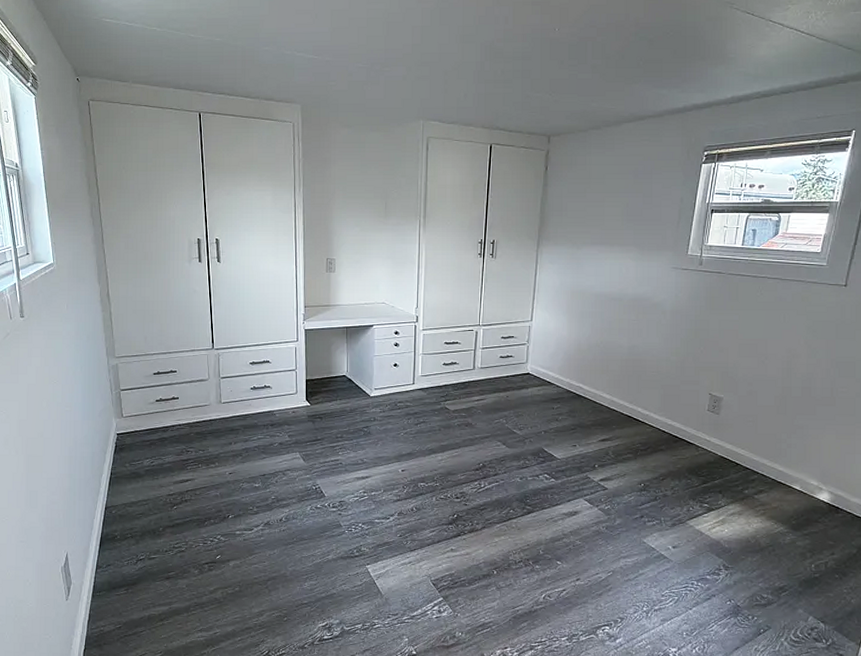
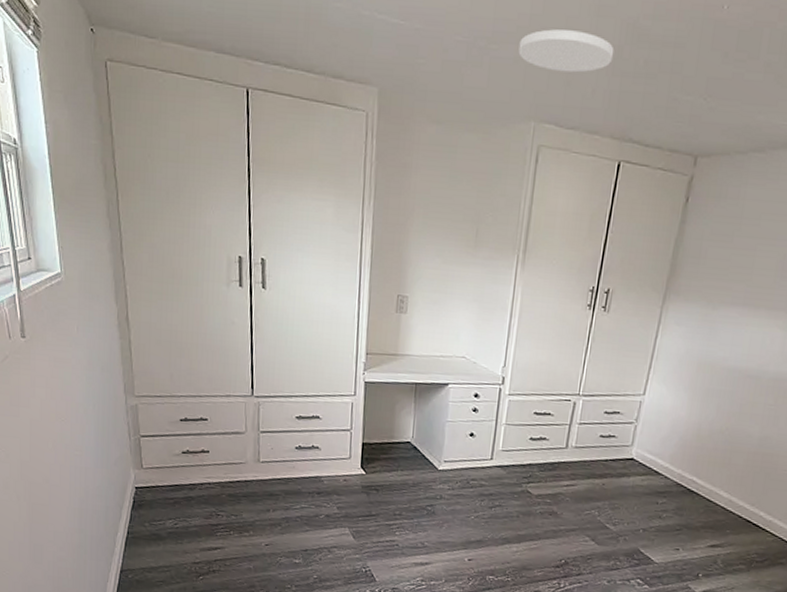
ceiling light: none [406,54,478,83] -> present [518,29,614,73]

